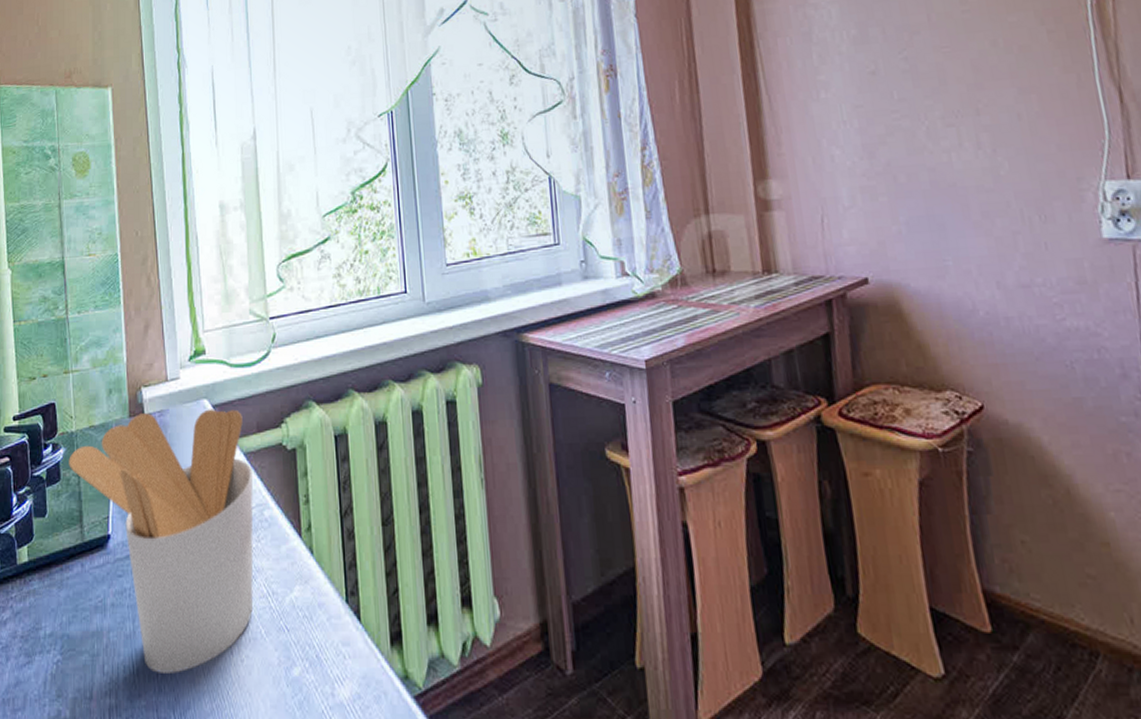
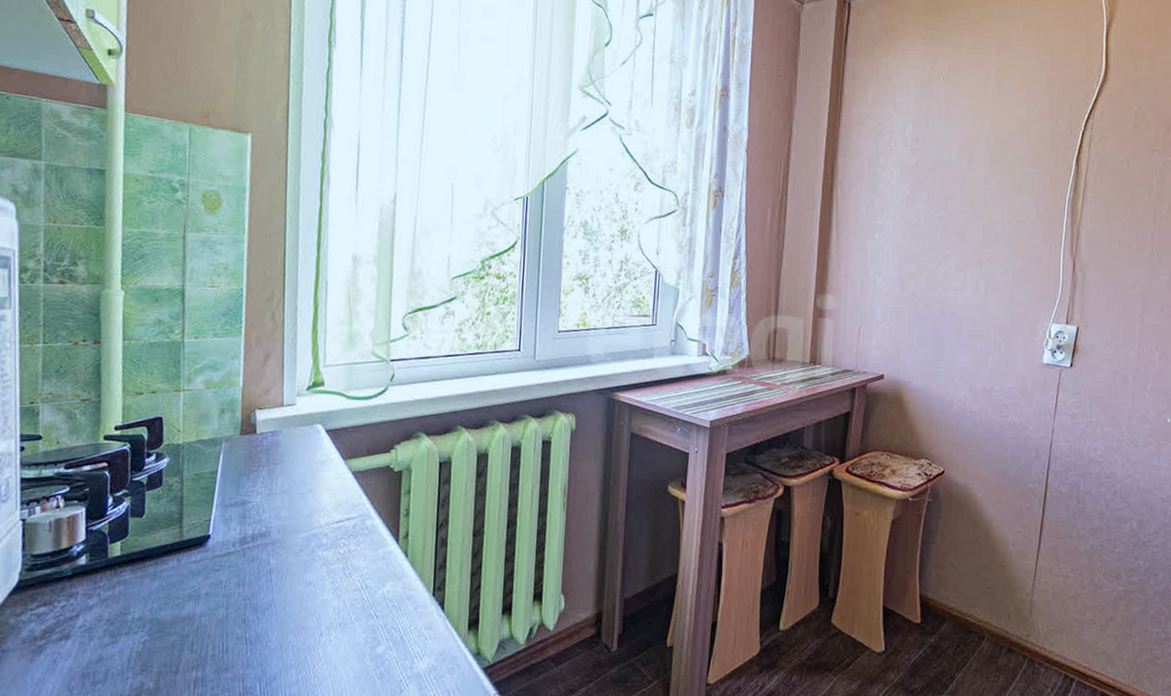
utensil holder: present [69,409,254,673] -> none [172,432,359,651]

